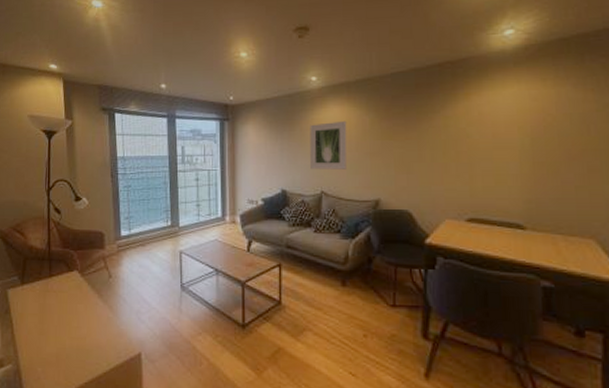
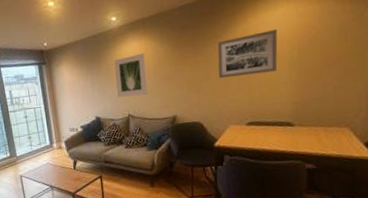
wall art: none [433,112,506,161] -> present [217,30,278,79]

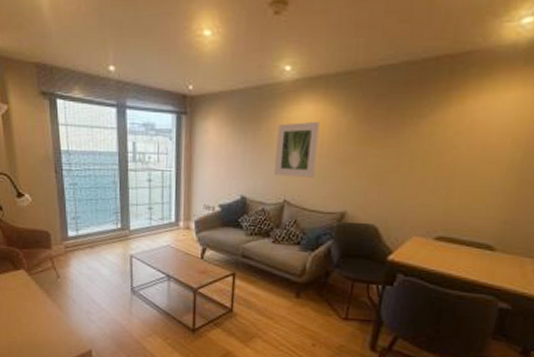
wall art: present [217,30,278,79] -> none [411,119,501,176]

